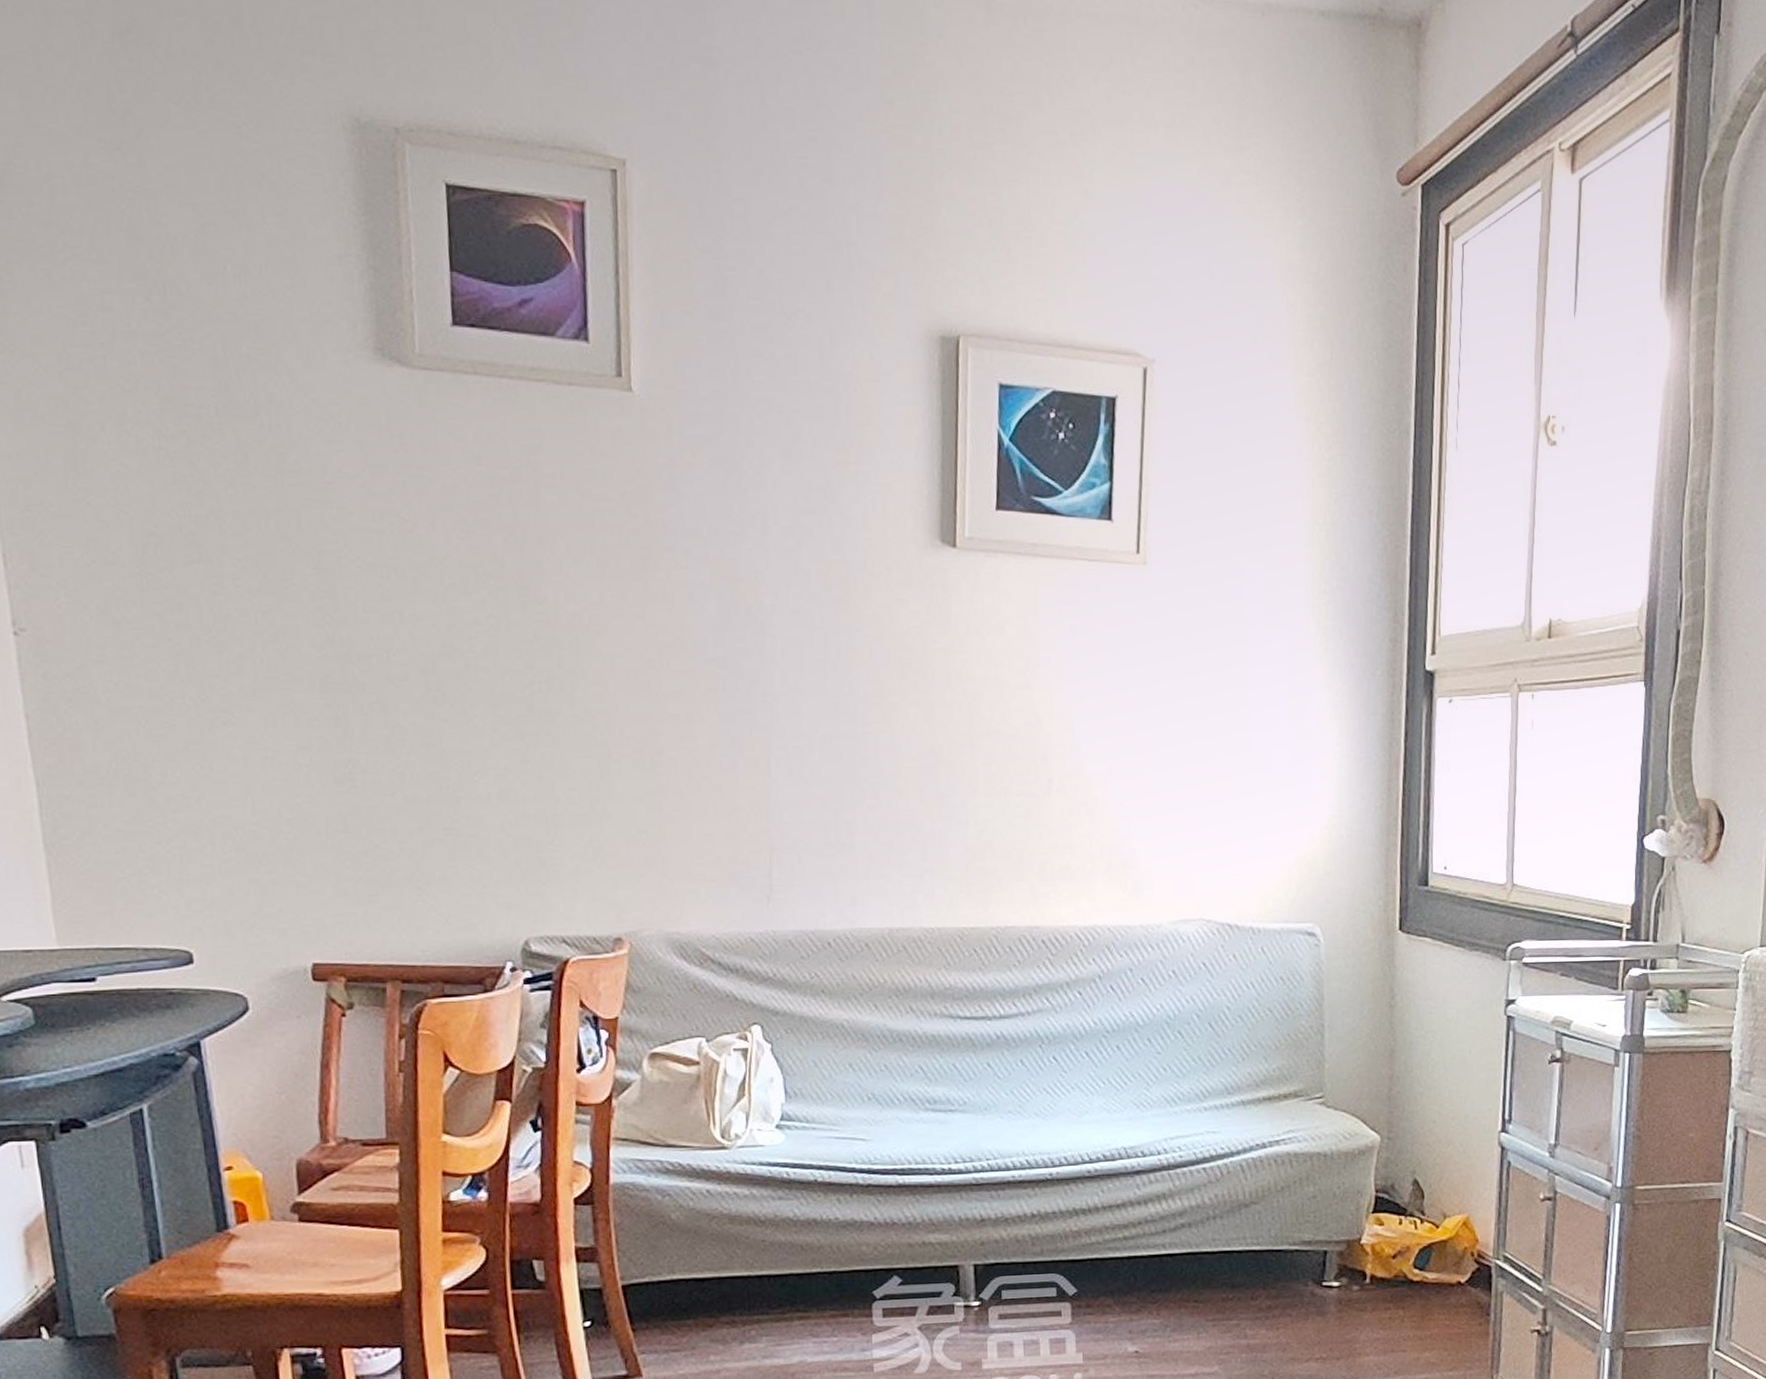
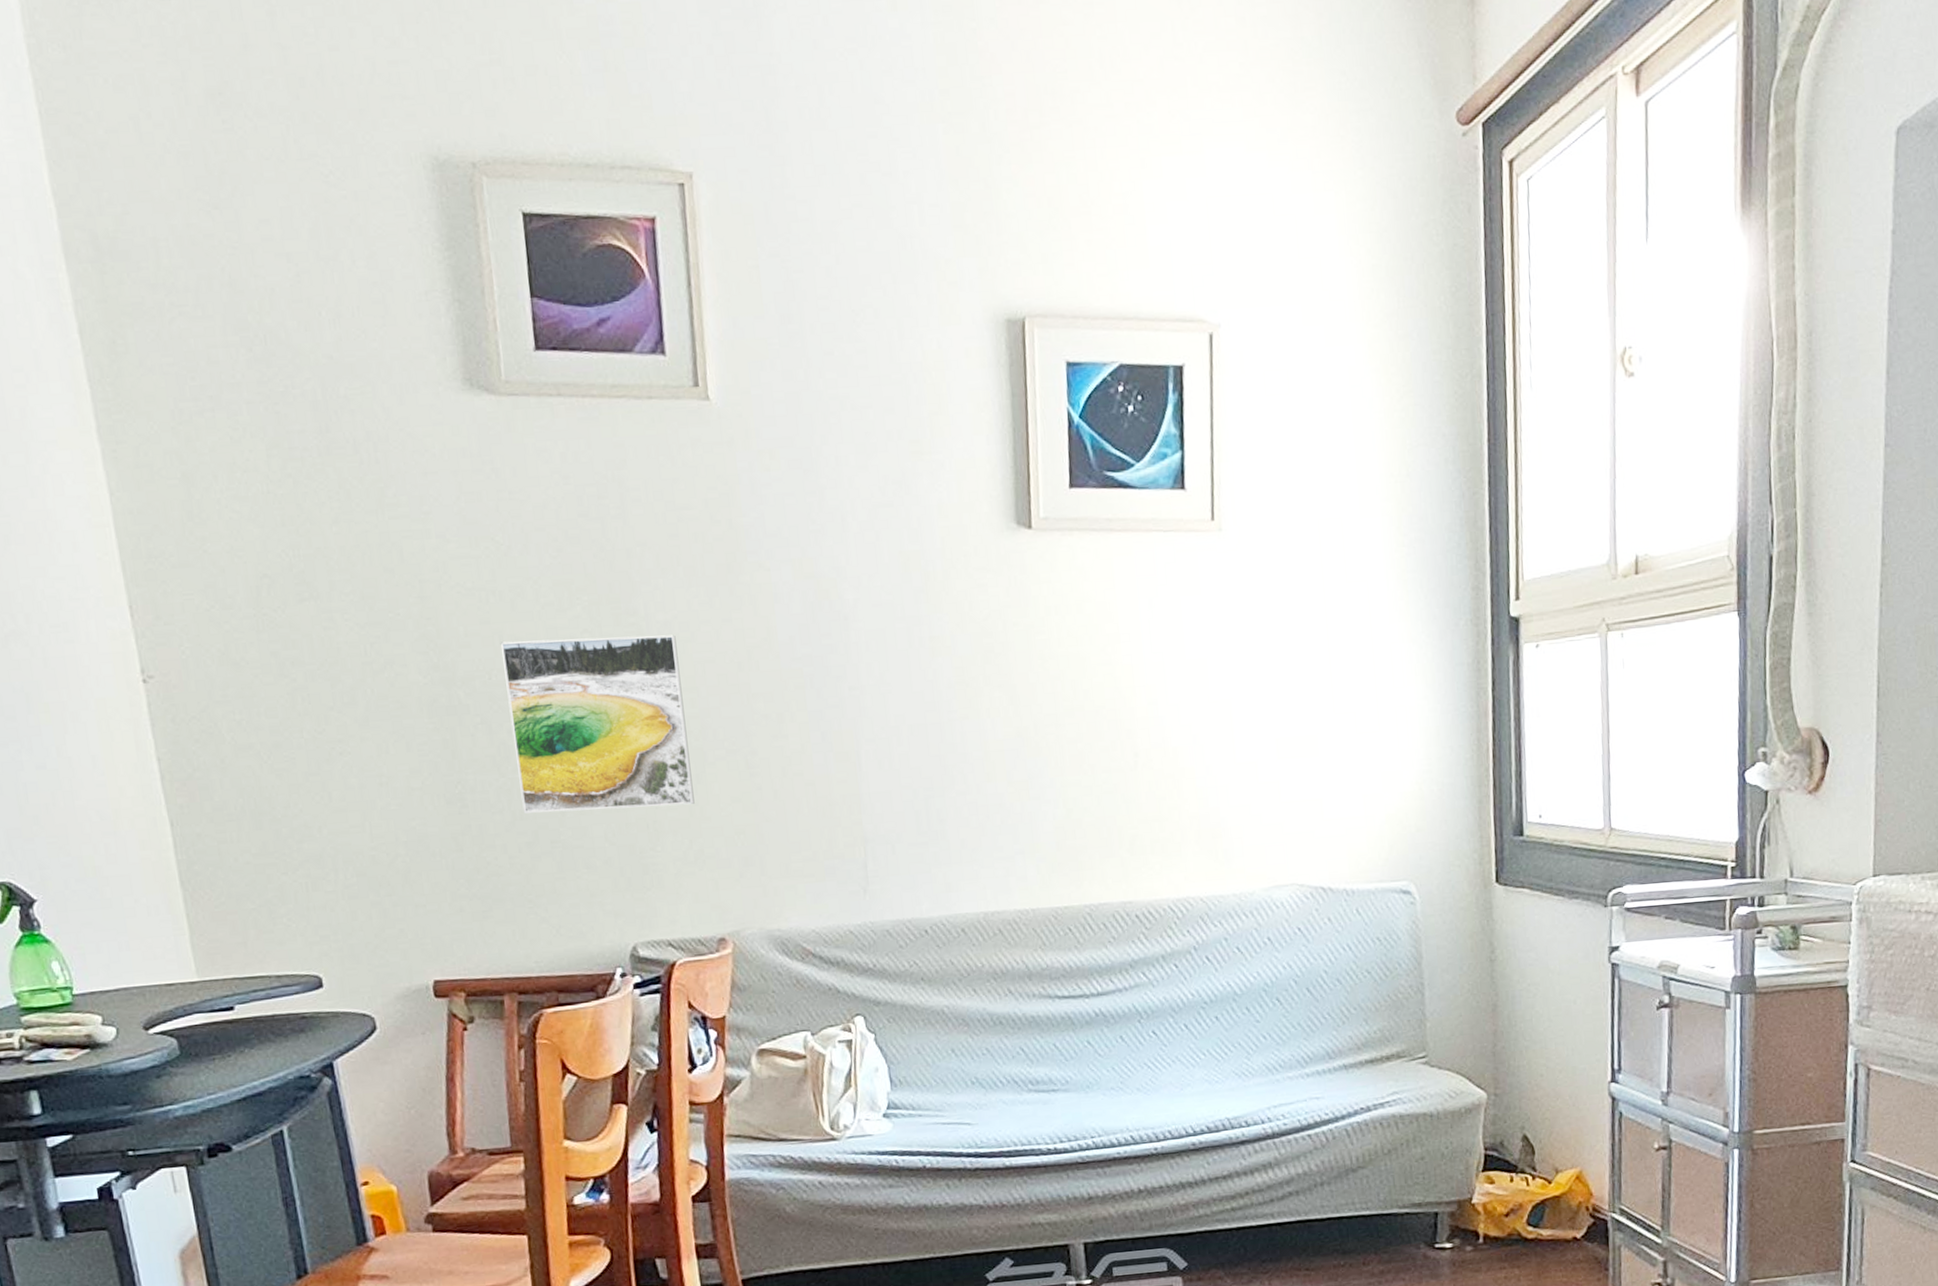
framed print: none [400,621,597,800] -> present [500,635,695,813]

